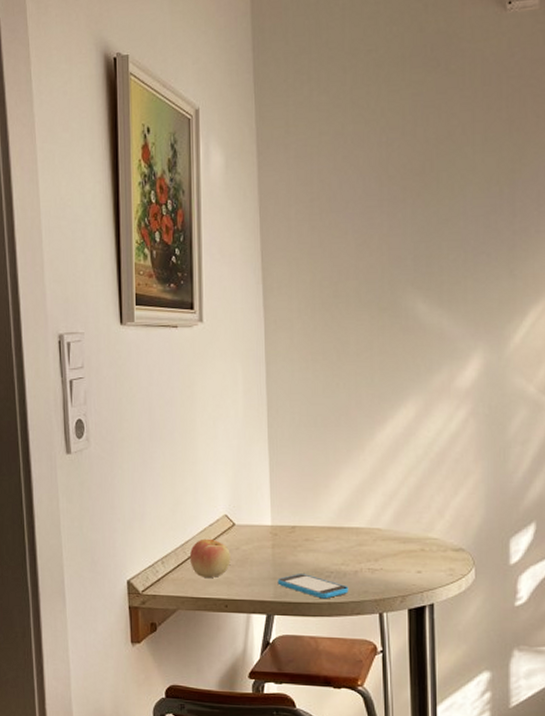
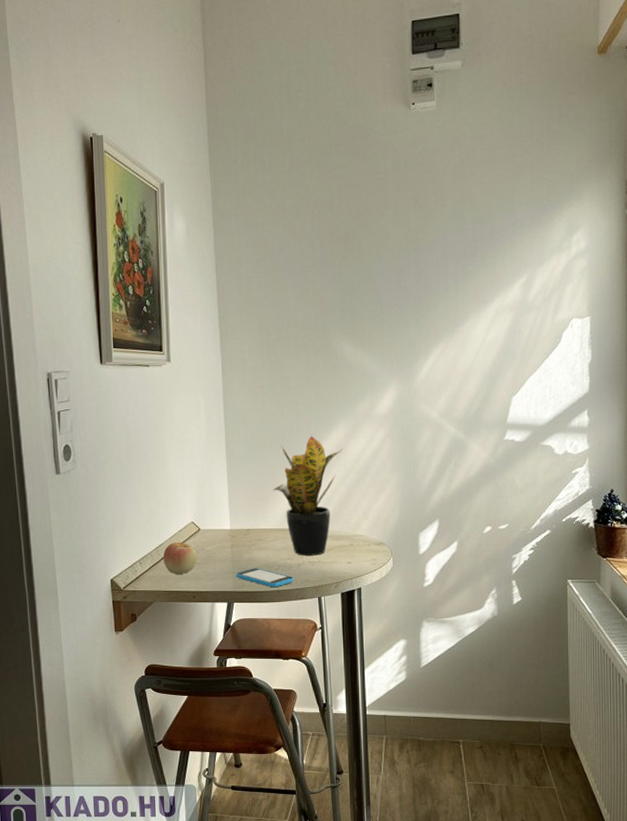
potted plant: none [324,413,413,561] -> present [272,435,342,556]

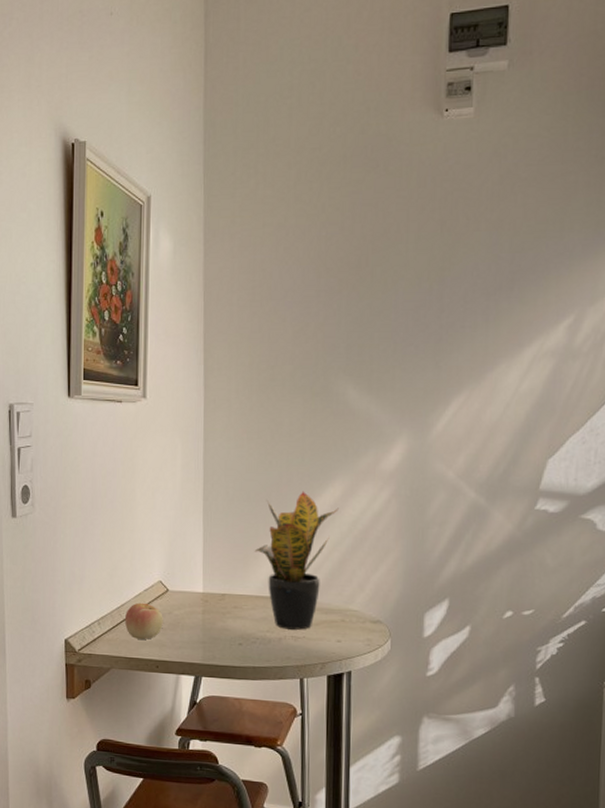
smartphone: present [236,568,294,588] -> none [206,639,273,663]

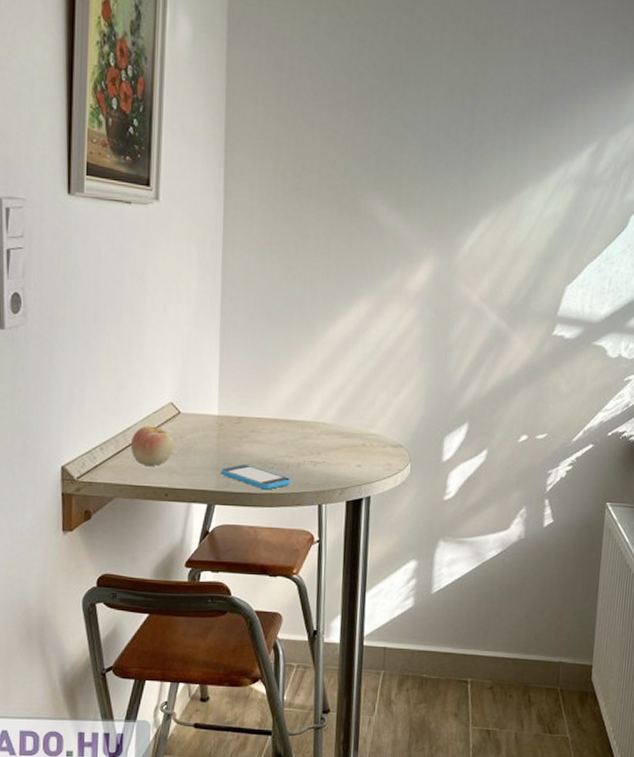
smartphone: none [206,639,273,663] -> present [220,464,291,490]
potted plant: present [254,491,339,630] -> none [274,309,363,455]

